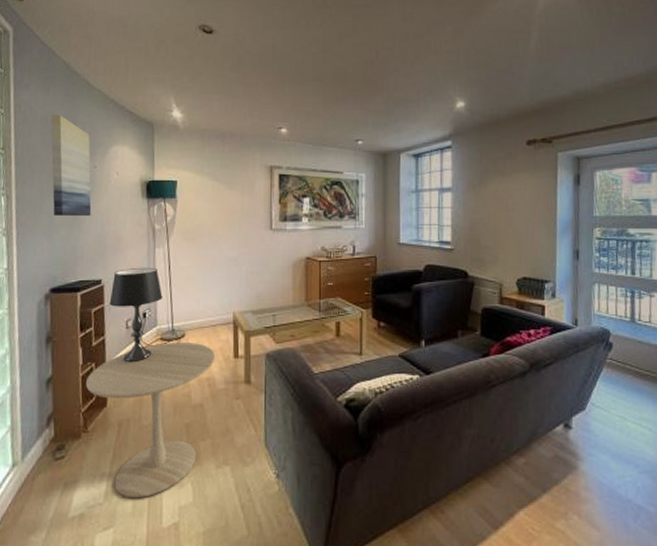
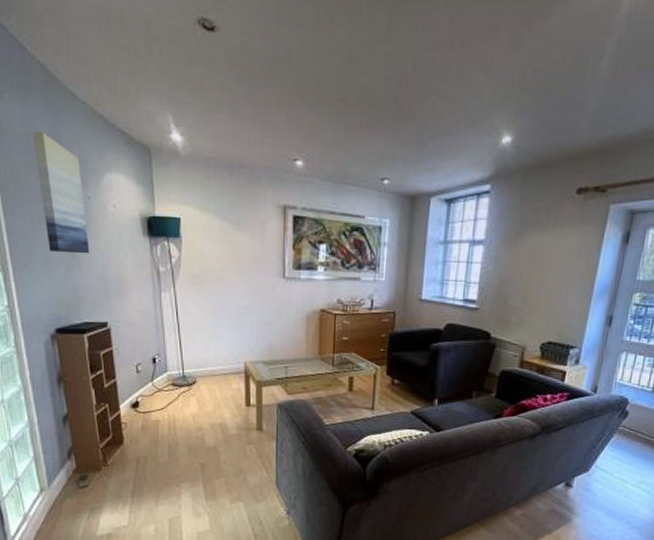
side table: present [85,343,216,499] -> none [101,388,228,524]
table lamp: present [109,267,163,363] -> none [117,311,172,406]

